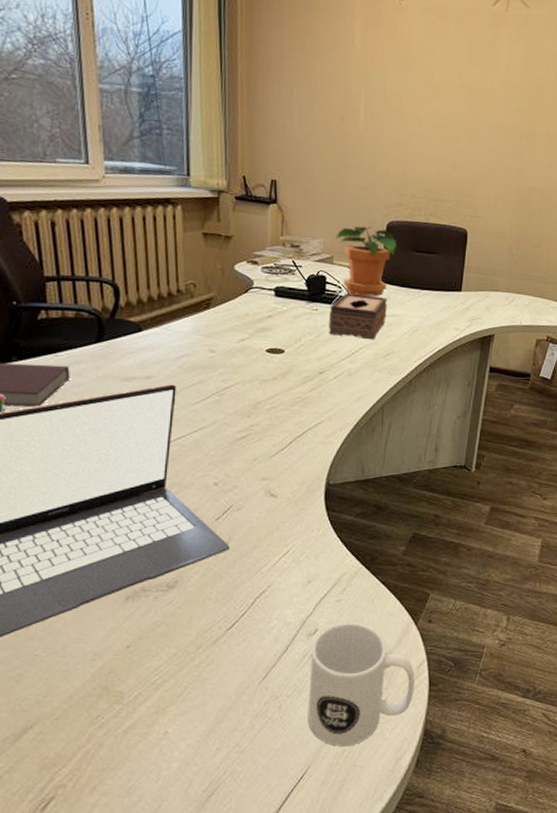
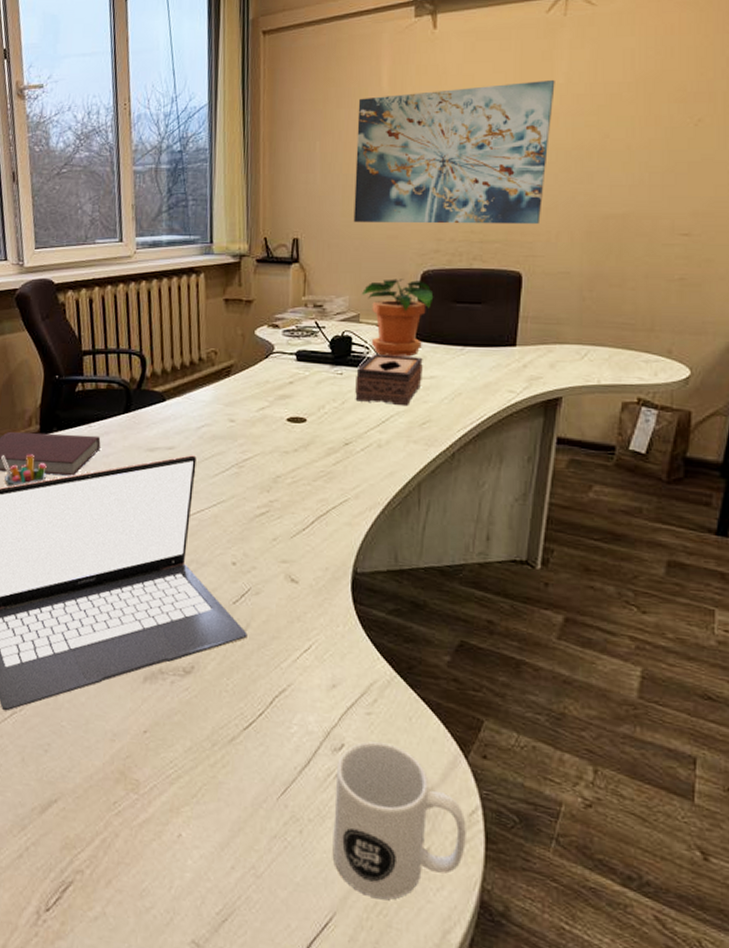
wall art: none [328,53,497,190] -> present [353,80,555,225]

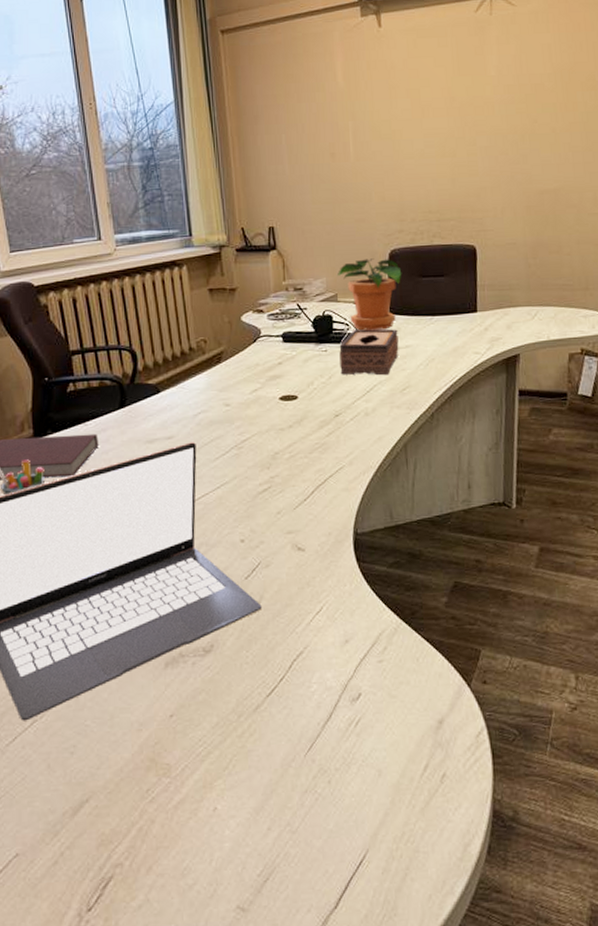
mug: present [332,741,466,899] -> none [357,685,476,828]
wall art: present [353,80,555,225] -> none [317,73,489,209]

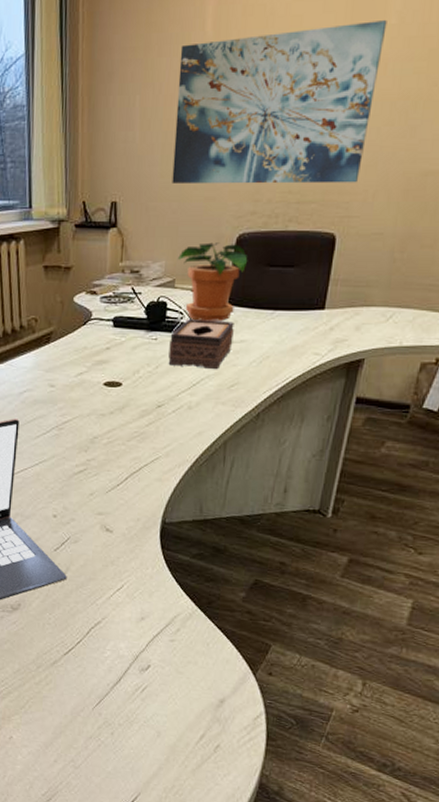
wall art: none [317,73,489,209] -> present [172,20,387,184]

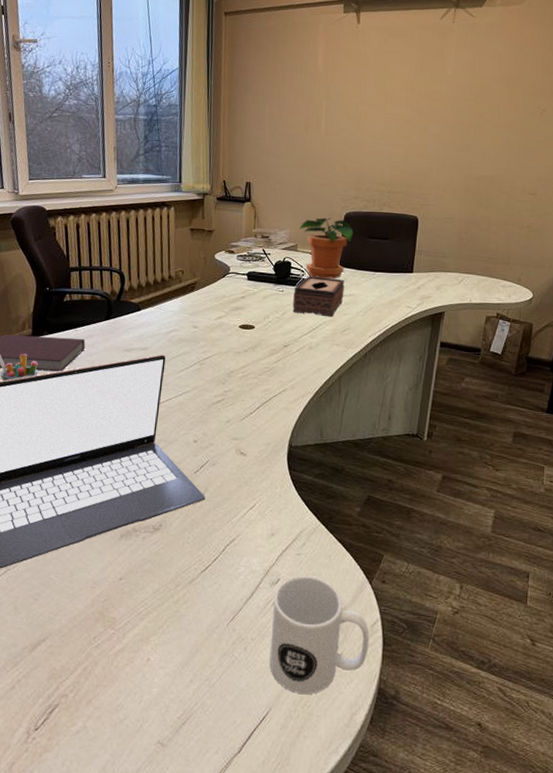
mug: none [138,663,251,783] -> present [269,576,369,694]
wall art: present [172,20,387,184] -> none [294,71,445,181]

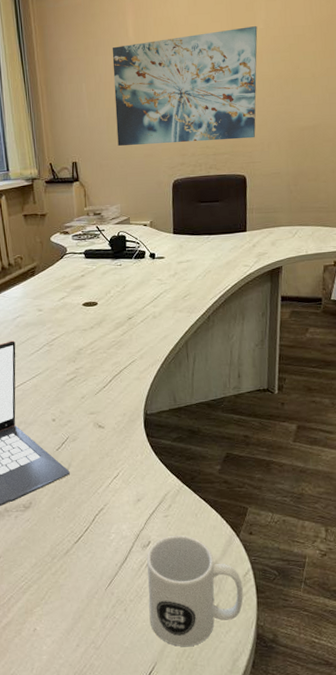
tissue box: present [293,276,345,318] -> none [131,246,181,285]
wall art: none [294,71,445,181] -> present [112,26,258,146]
potted plant: present [299,218,354,279] -> none [130,187,184,248]

